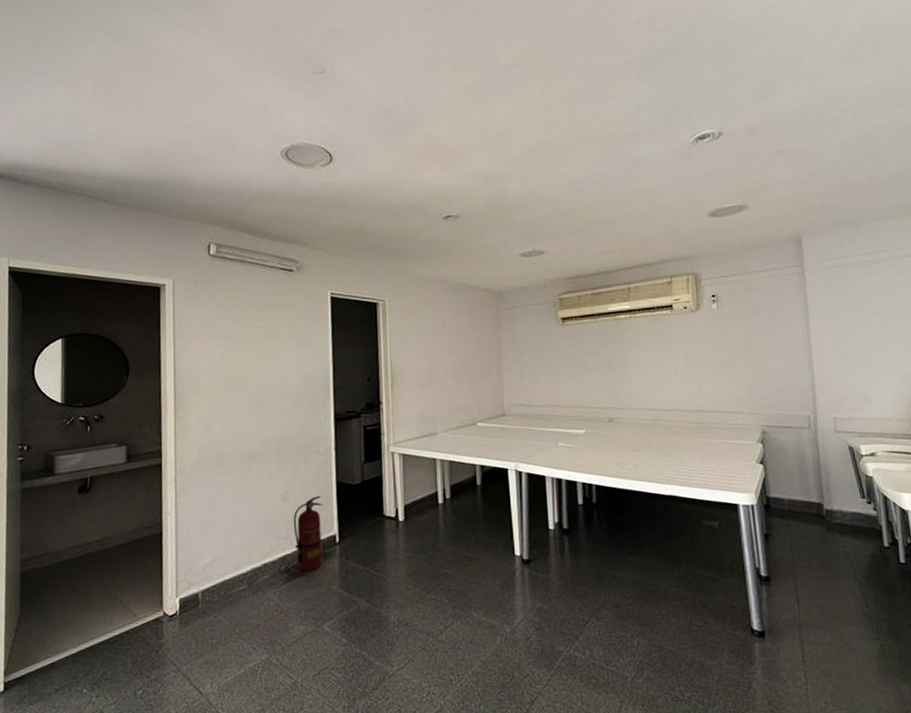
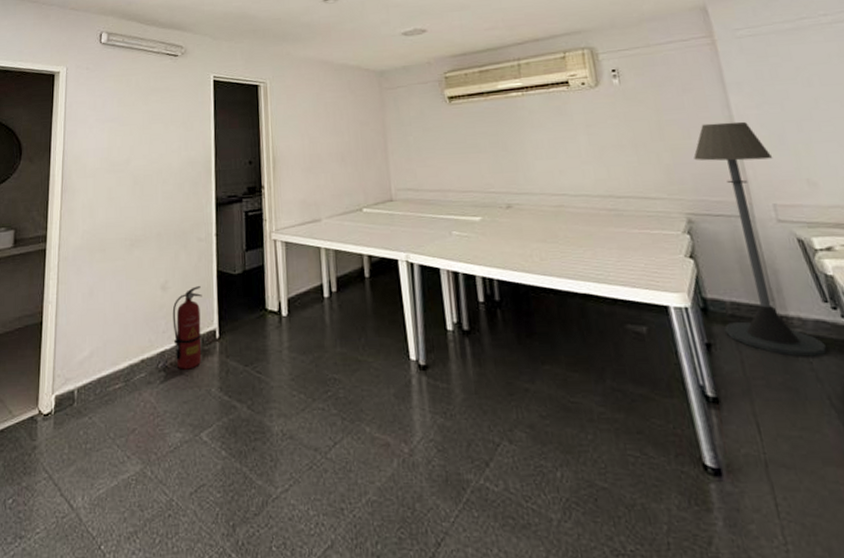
floor lamp: none [774,344,858,542] -> present [694,121,827,357]

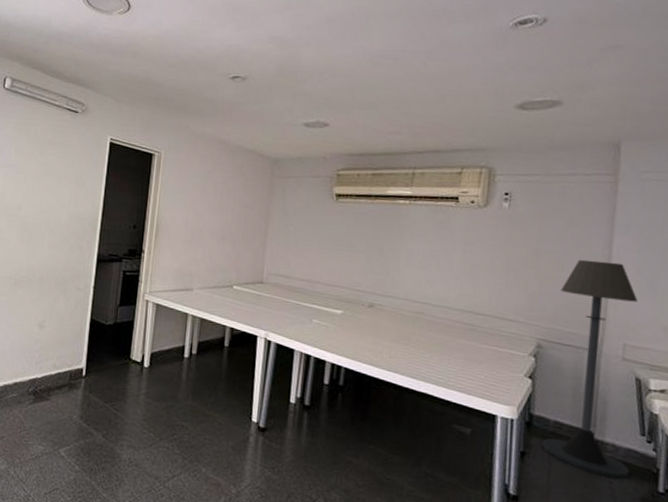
fire extinguisher: present [172,286,202,370] -> none [44,329,75,397]

